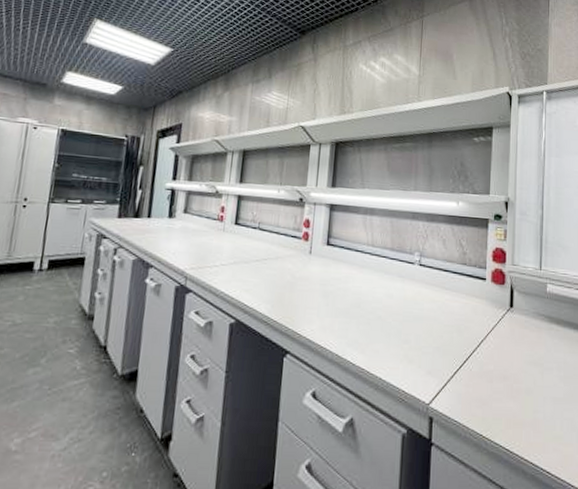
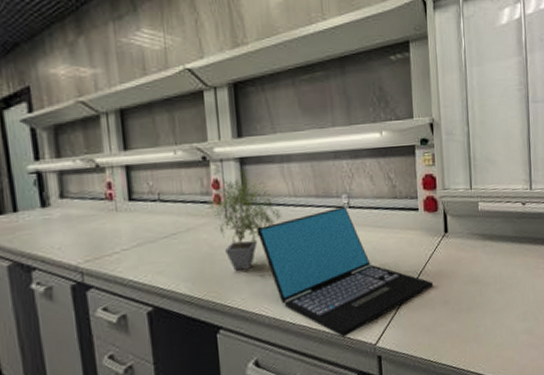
potted plant: none [297,213,359,303] -> present [207,168,283,271]
laptop: none [334,262,494,389] -> present [256,206,434,337]

